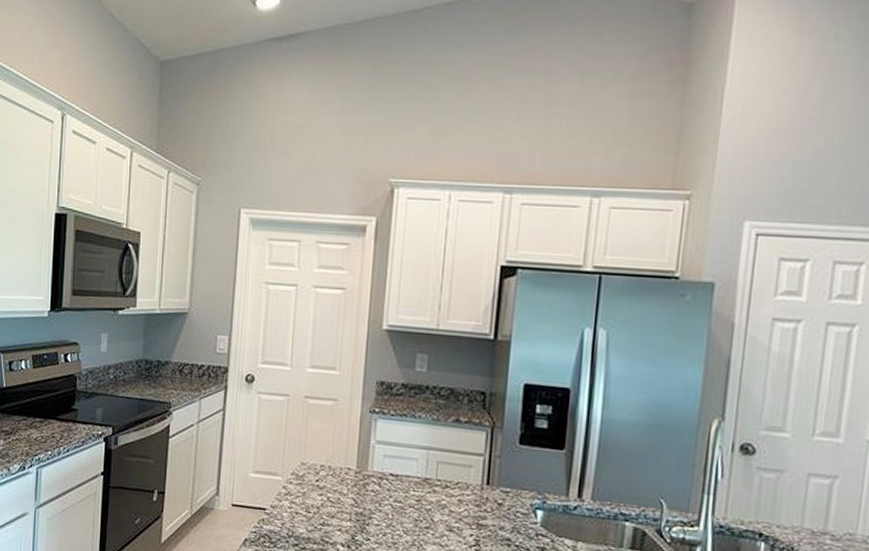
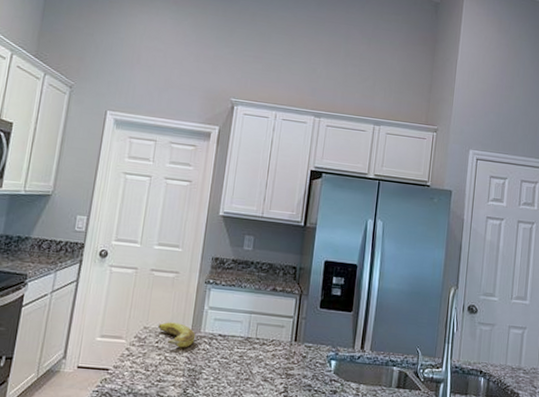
banana: none [317,457,362,489] -> present [158,322,196,348]

